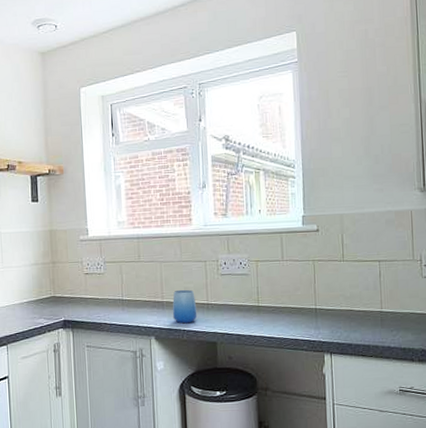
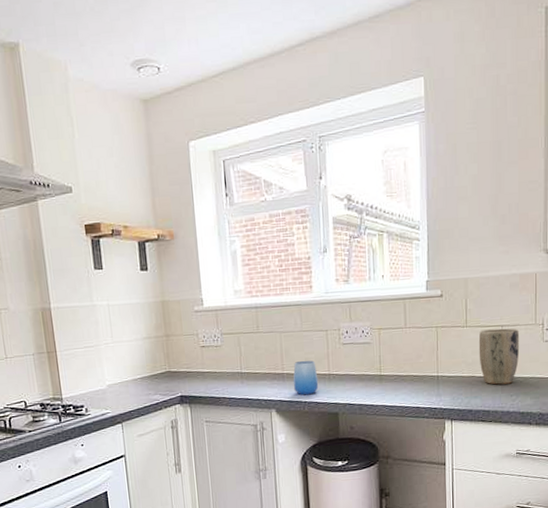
plant pot: none [356,263,398,319] -> present [478,328,520,385]

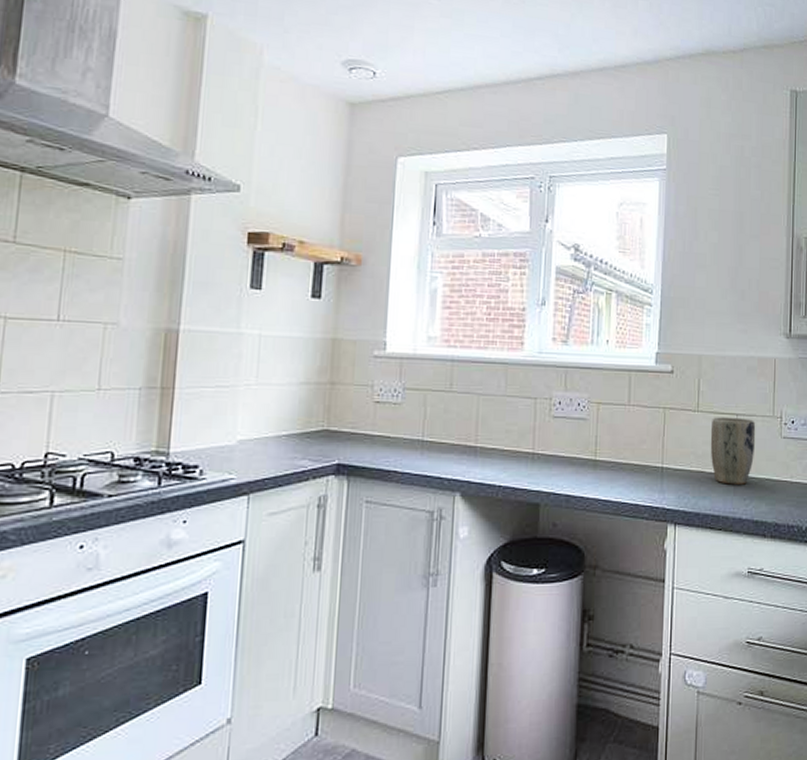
cup: present [293,360,319,395] -> none [486,432,519,478]

